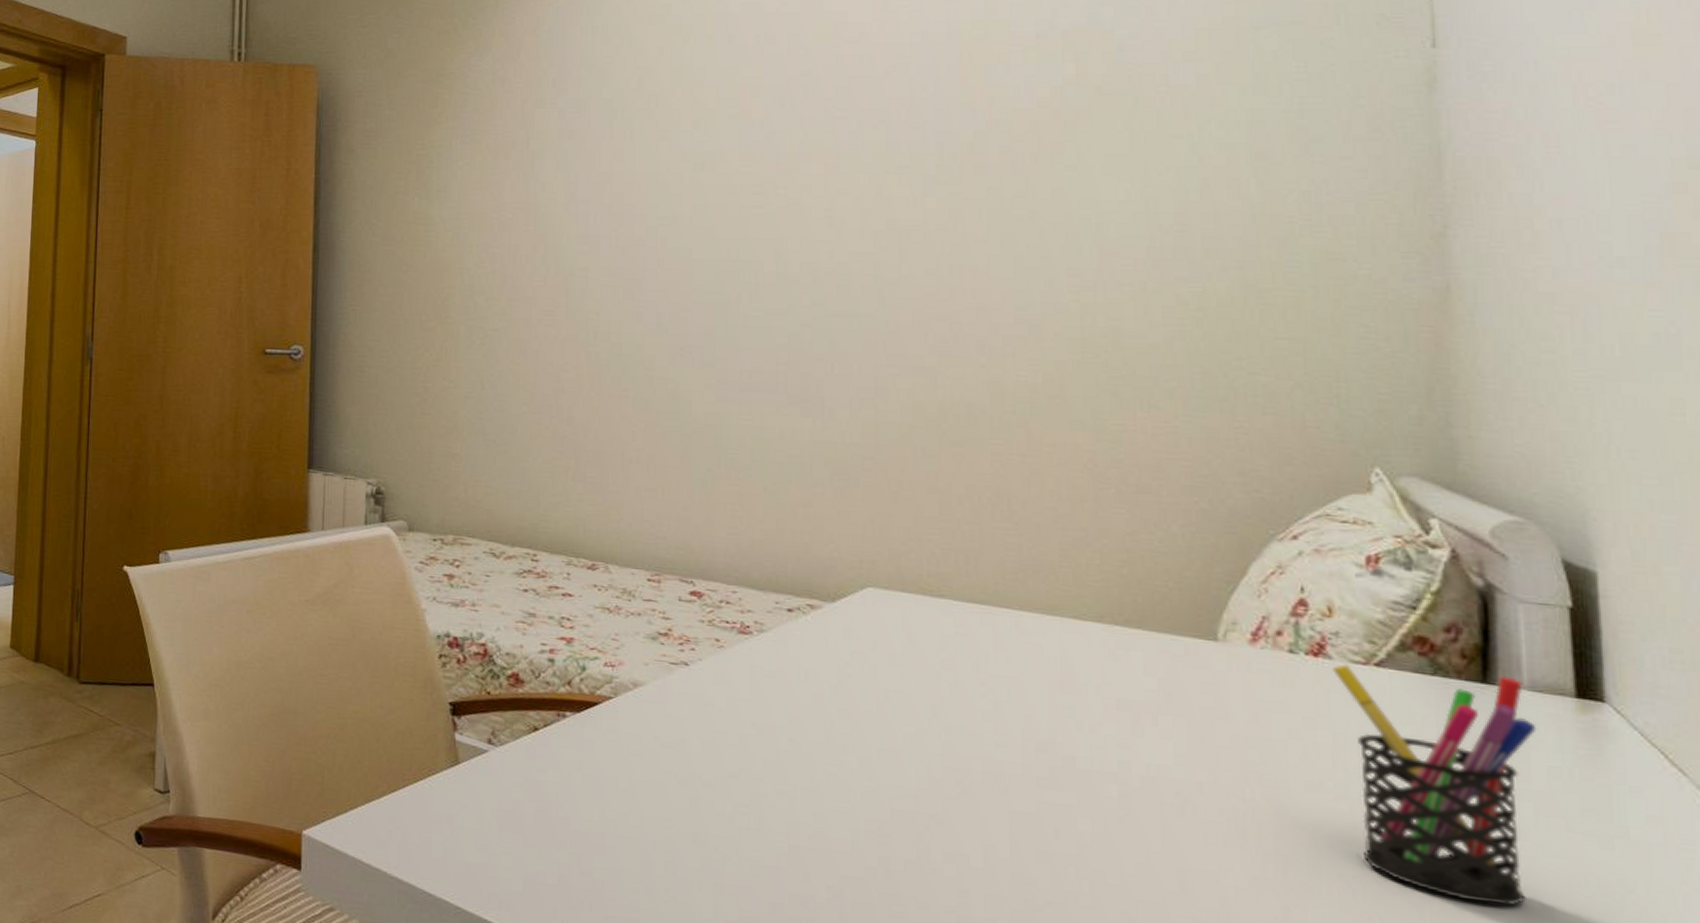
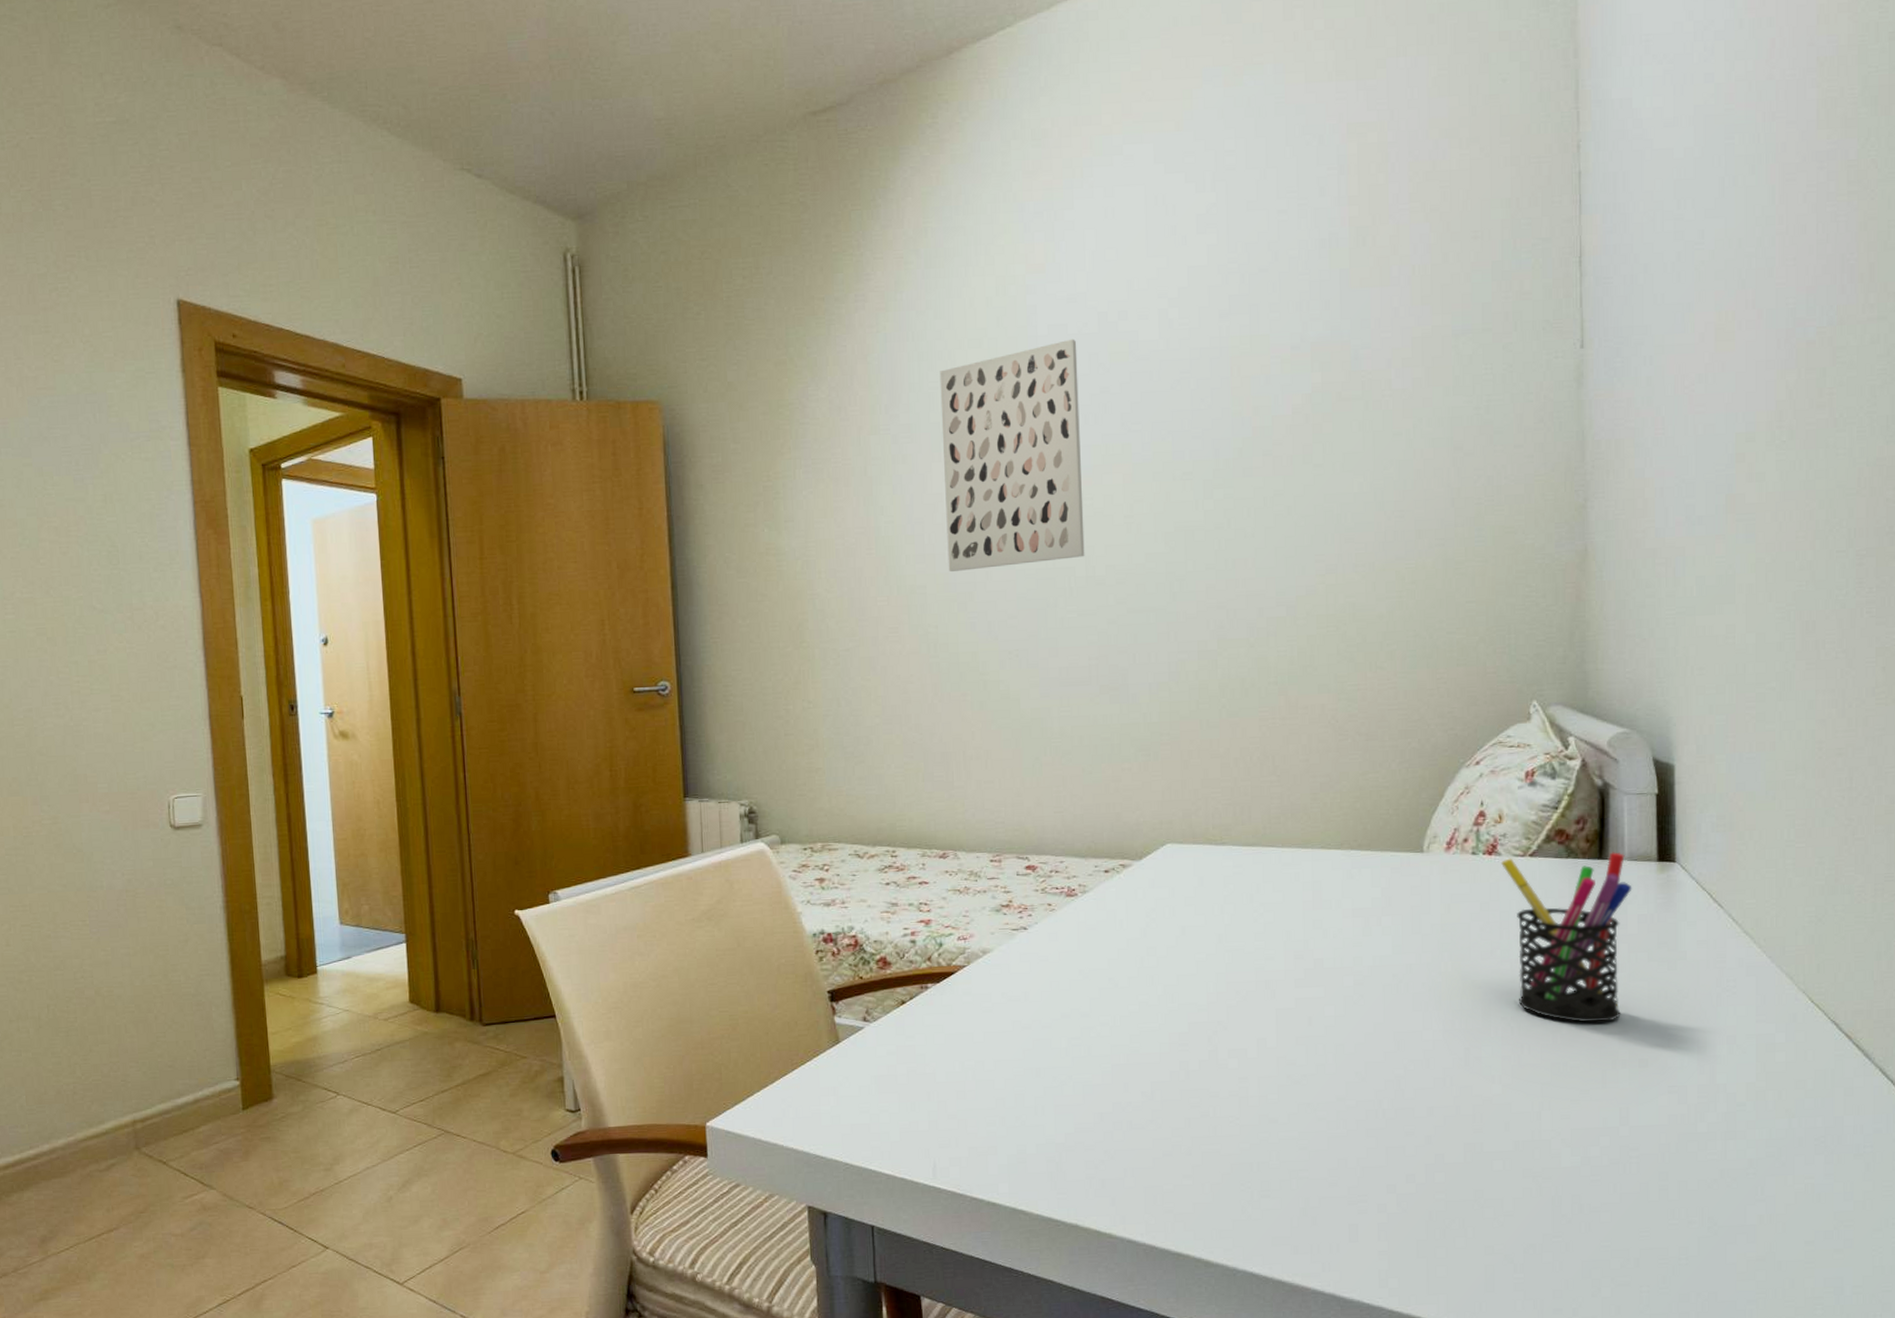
wall art: none [614,18,776,257] -> present [939,339,1085,573]

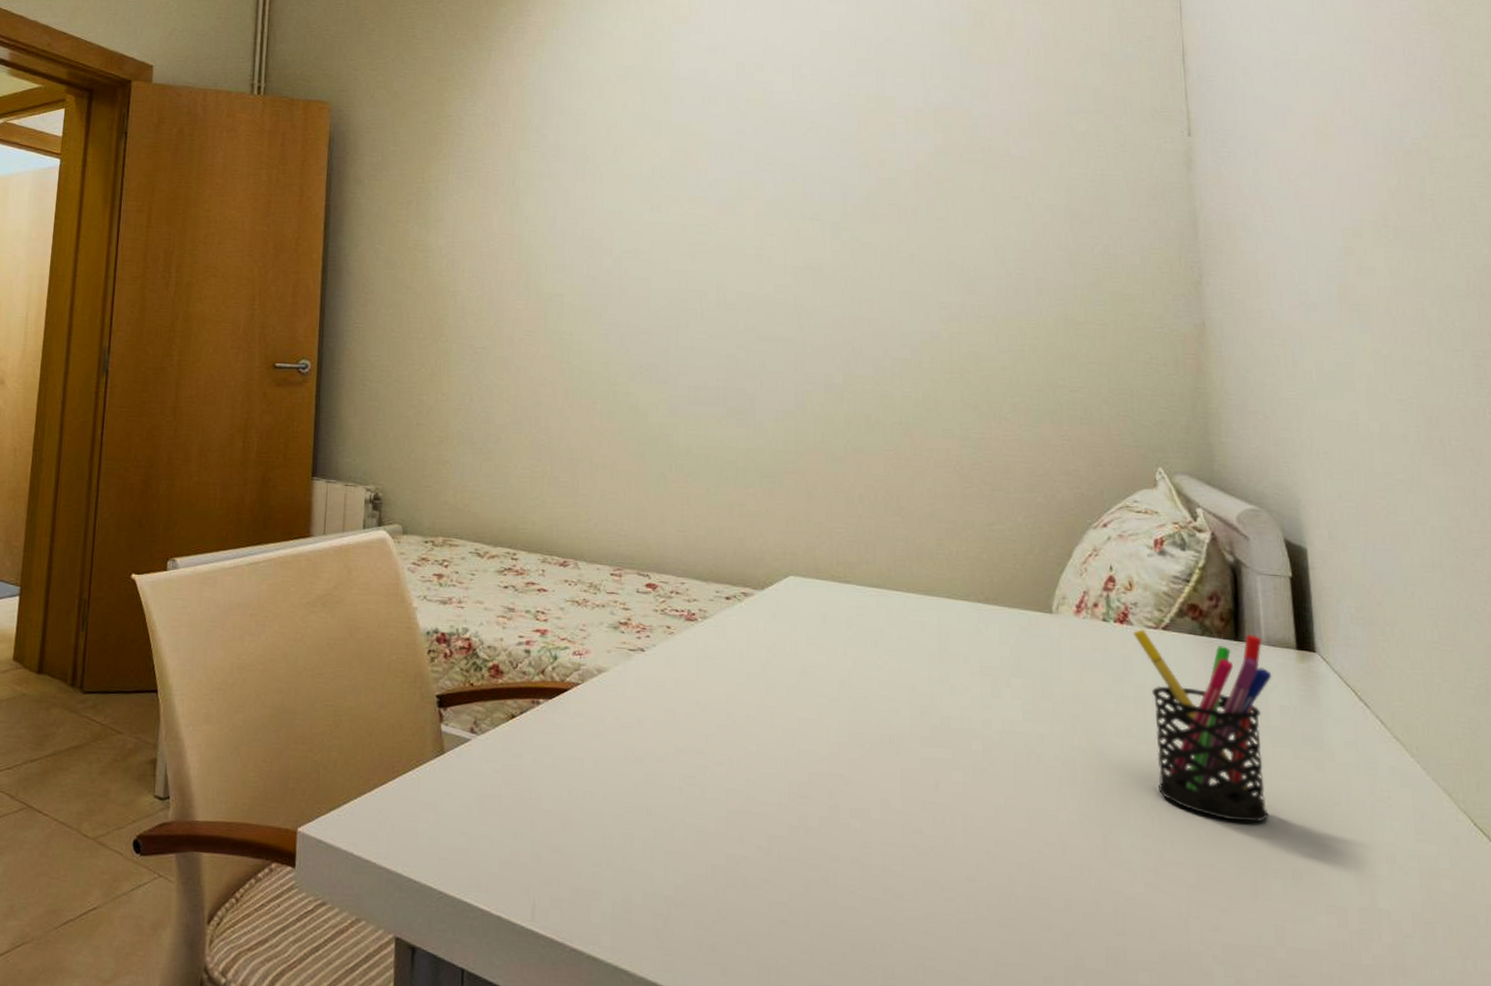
wall art: present [939,339,1085,573] -> none [586,83,717,284]

